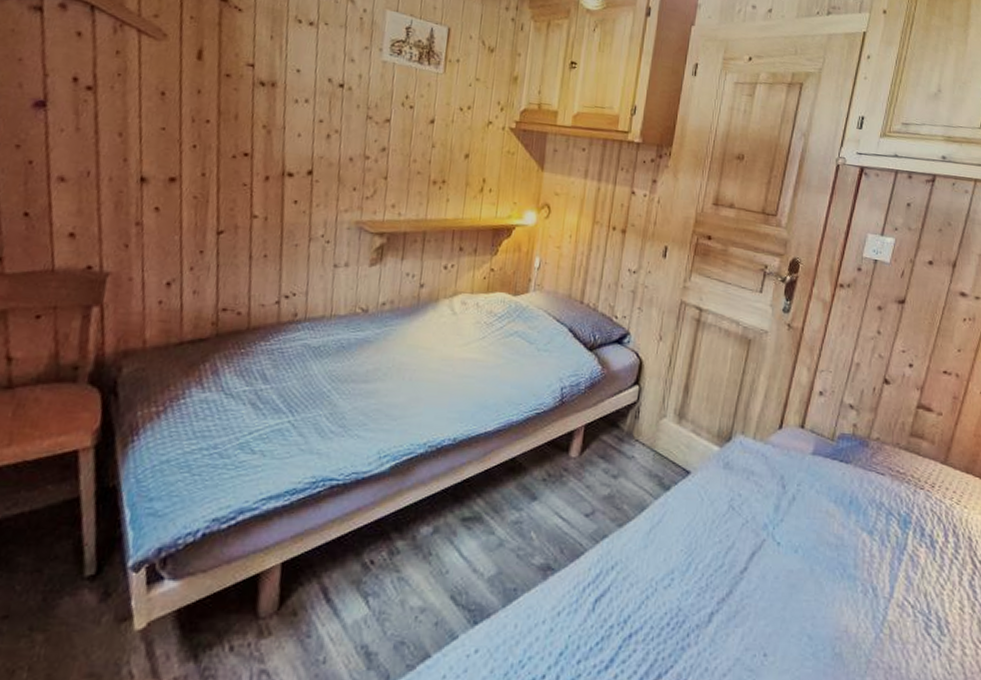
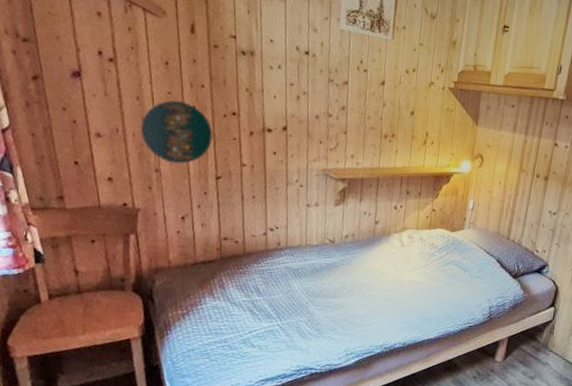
decorative plate: none [120,137,217,216] -> present [140,100,213,164]

